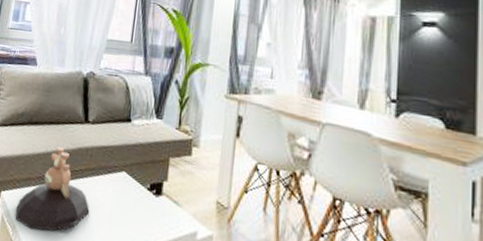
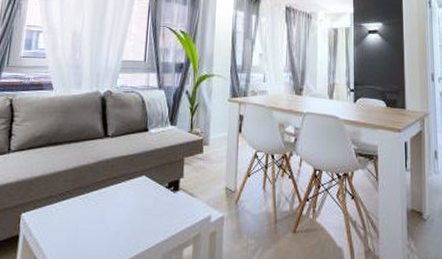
decorative bowl: present [15,146,90,232] -> none [37,162,114,244]

